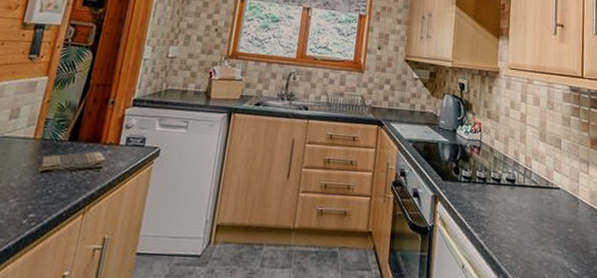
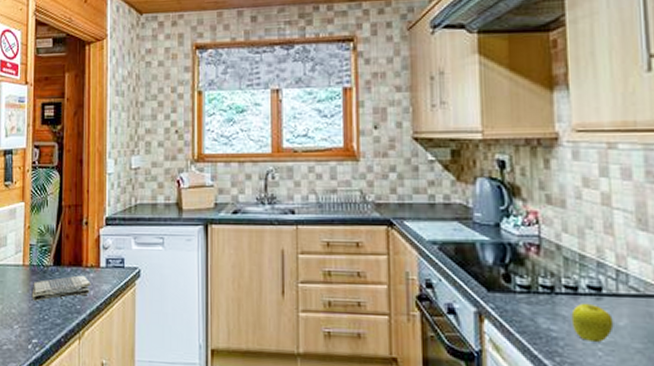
fruit: none [494,191,520,219] -> present [571,303,614,342]

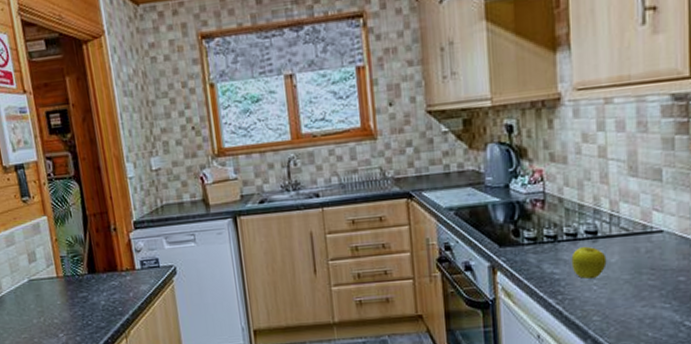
dish towel: present [31,275,91,301] -> none [70,279,130,309]

